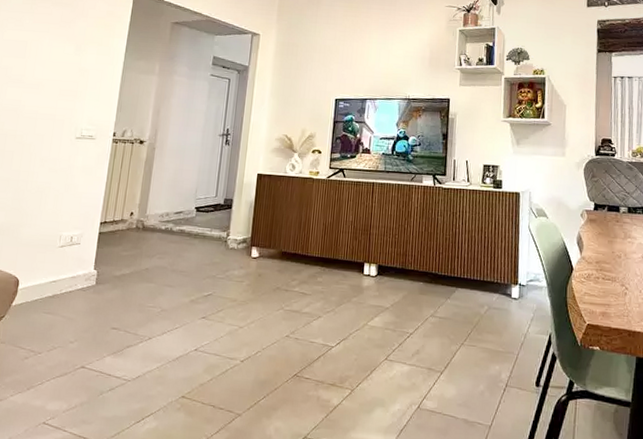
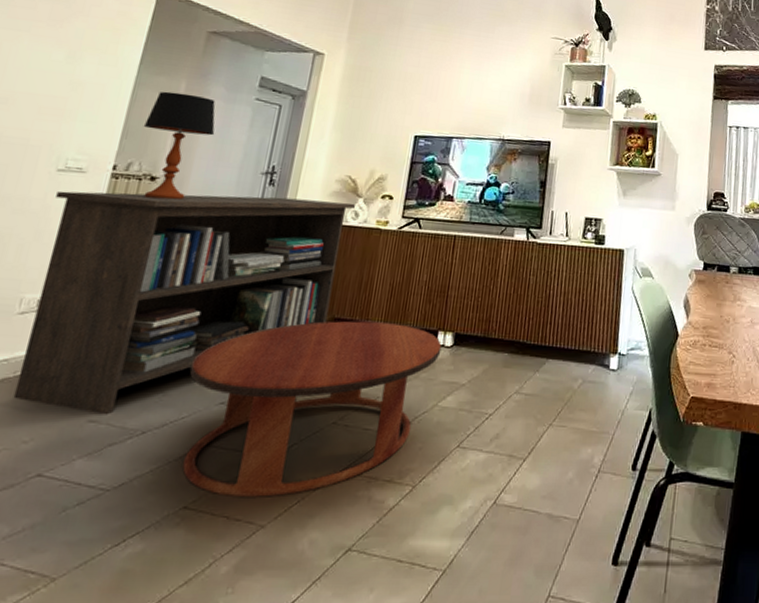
storage cabinet: none [61,154,292,324] -> present [13,191,355,415]
table lamp: none [131,72,183,159] -> present [143,91,216,200]
coffee table: none [178,254,368,392] -> present [182,320,442,497]

